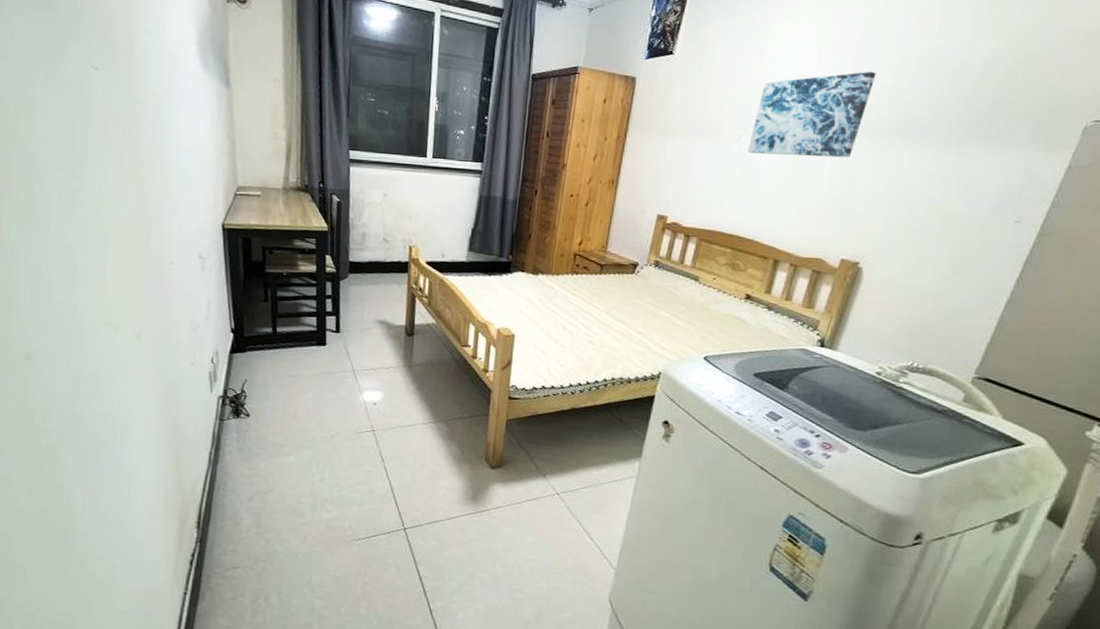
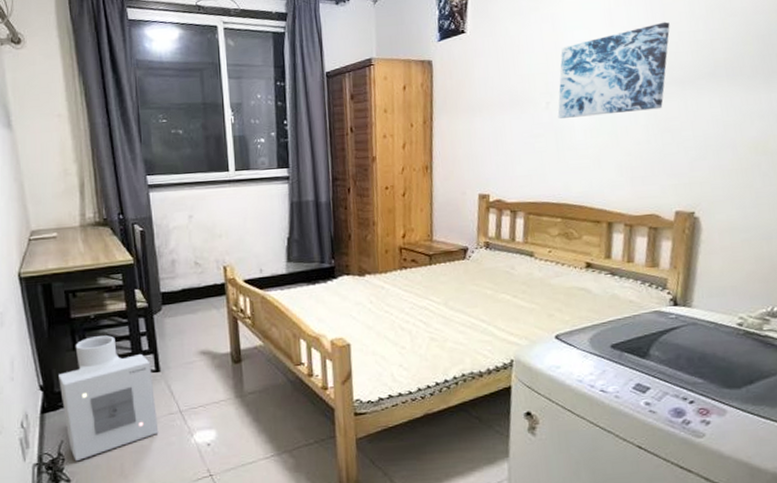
air purifier: none [248,292,333,400] -> present [58,335,159,462]

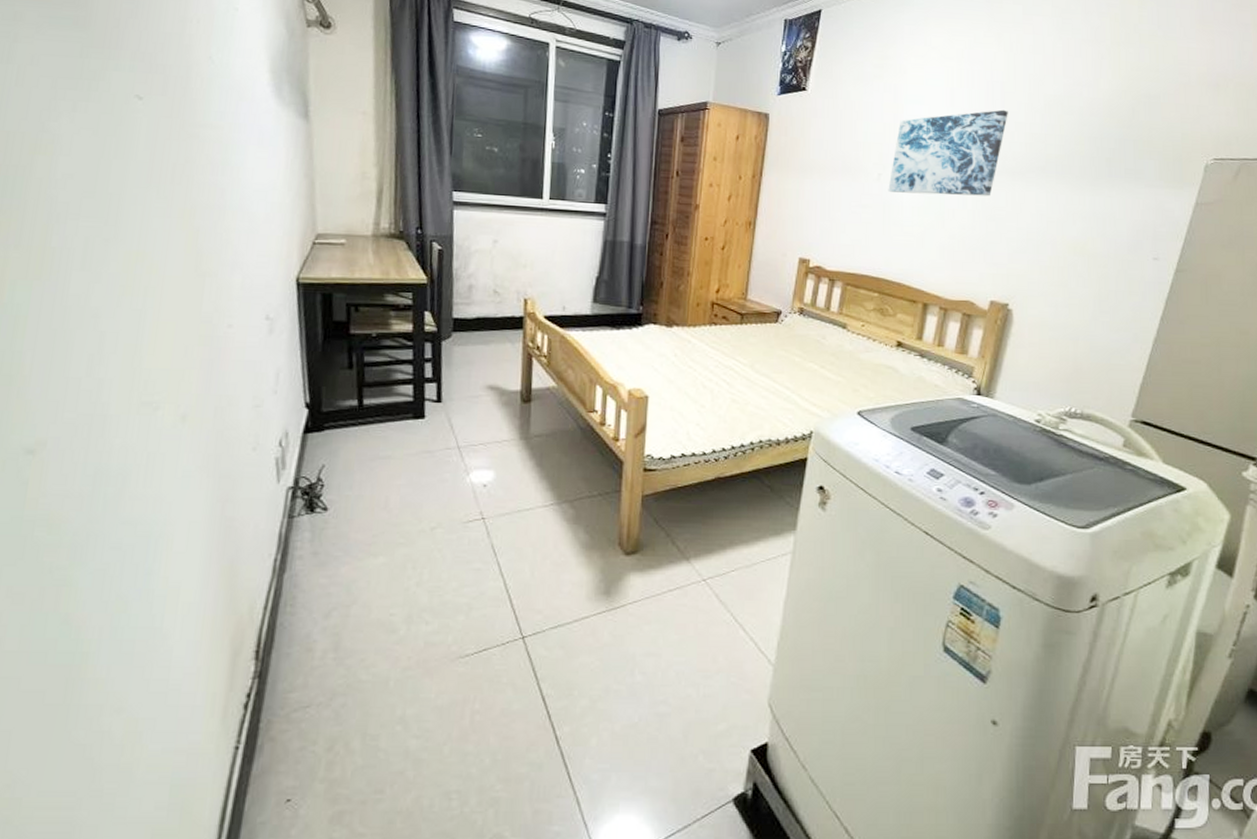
air purifier: present [58,335,159,462] -> none [327,356,433,490]

